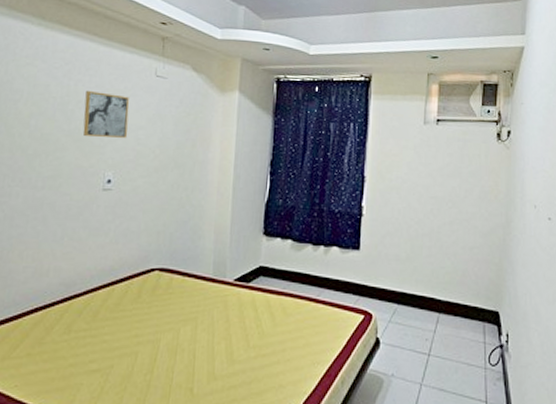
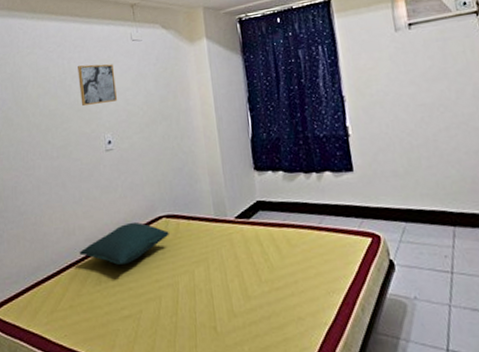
pillow: none [49,270,160,315] -> present [79,221,169,265]

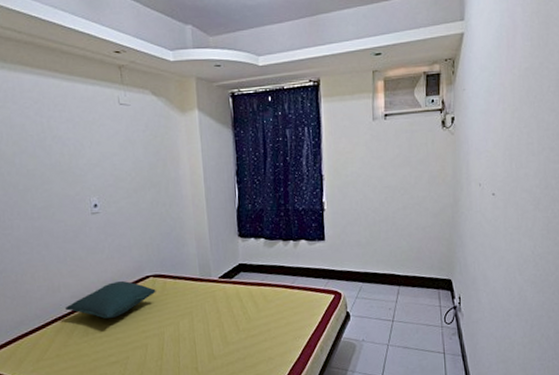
wall art: present [78,64,118,106] -> none [59,125,104,167]

